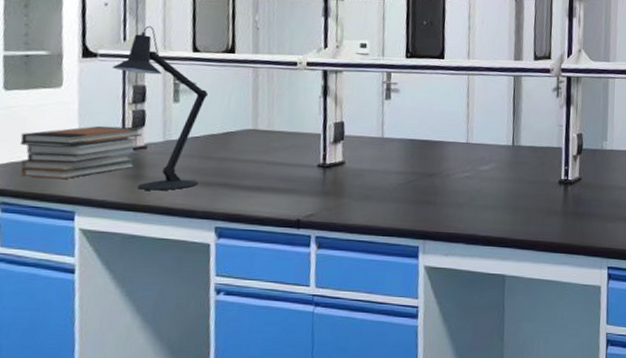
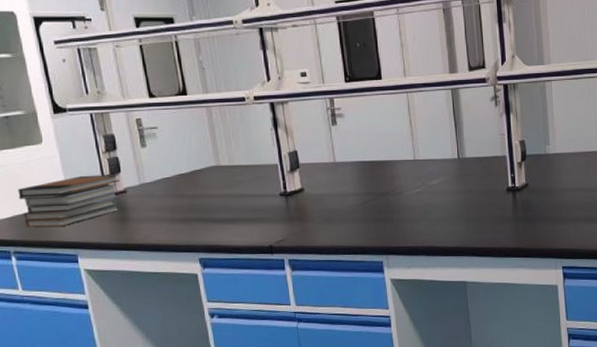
desk lamp: present [112,25,209,191] -> none [82,77,177,230]

